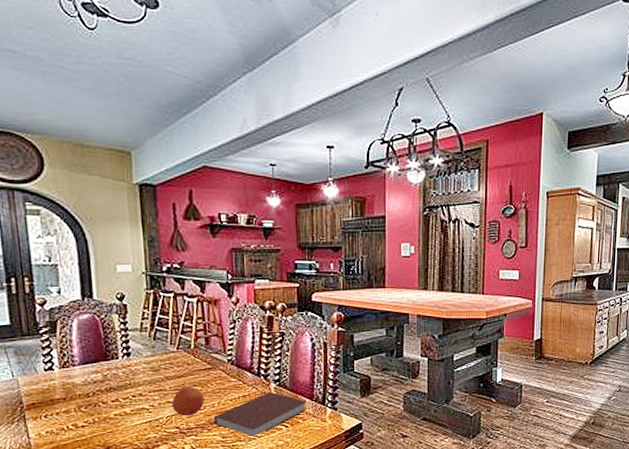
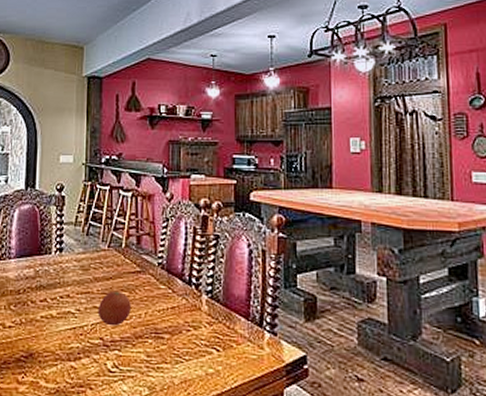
notebook: present [214,391,307,436] -> none [140,304,242,358]

